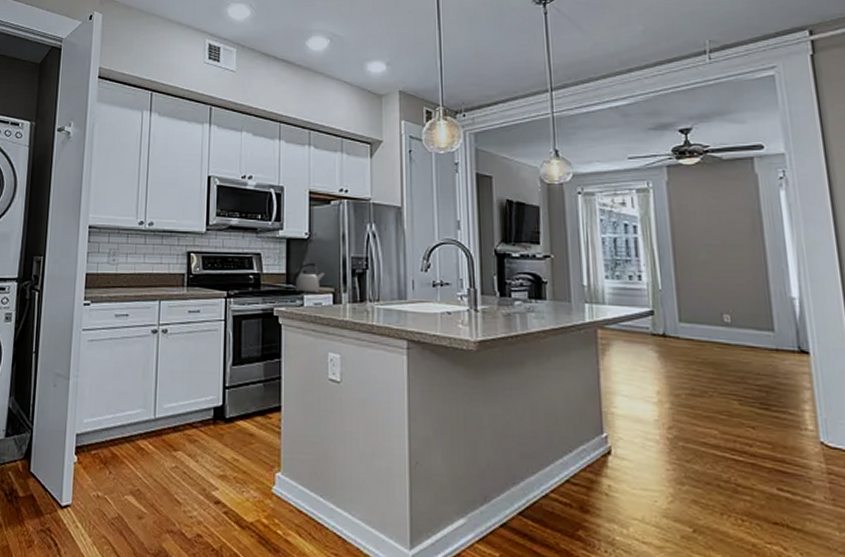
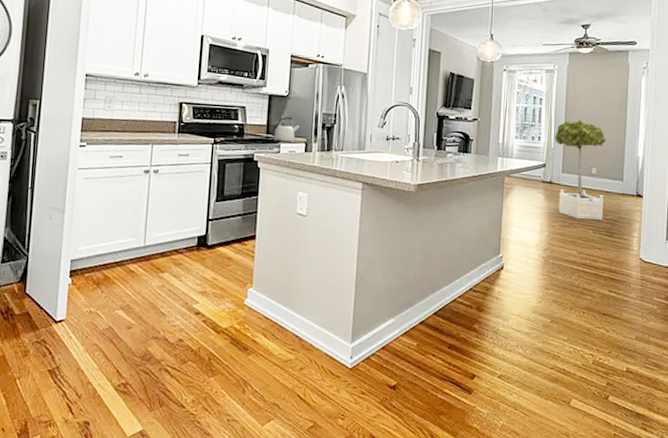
potted tree: none [661,250,752,388] -> present [555,119,606,221]

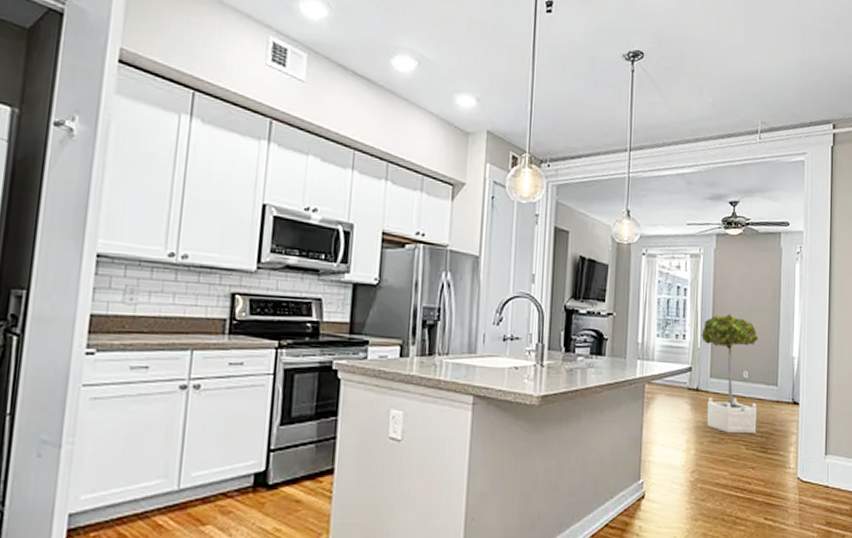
kettle: present [271,116,300,142] -> none [356,311,394,345]

